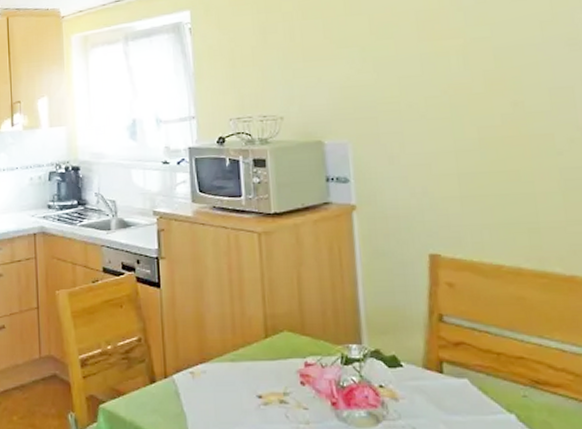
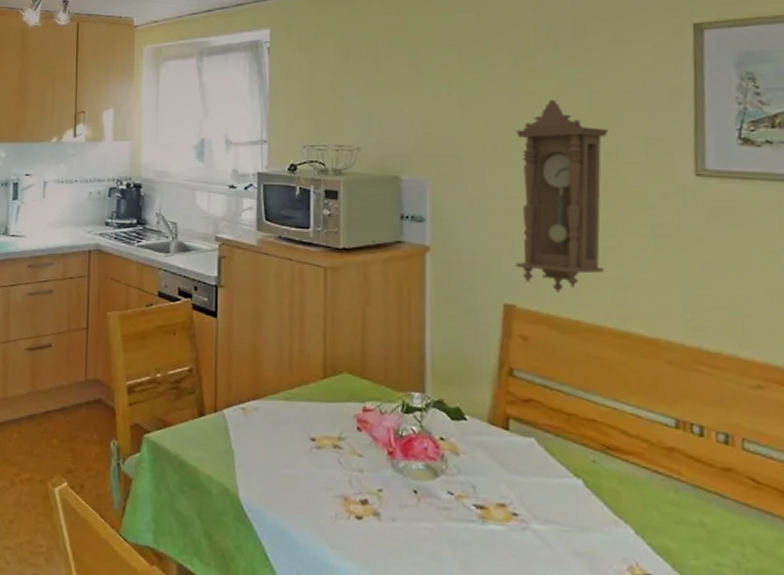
pendulum clock: none [428,58,521,240] -> present [515,99,609,293]

